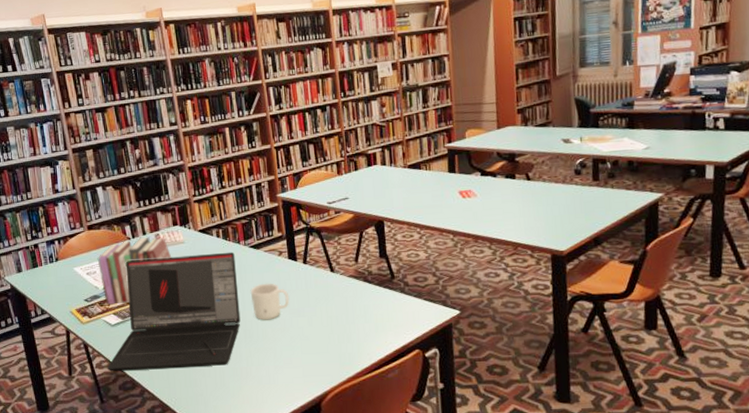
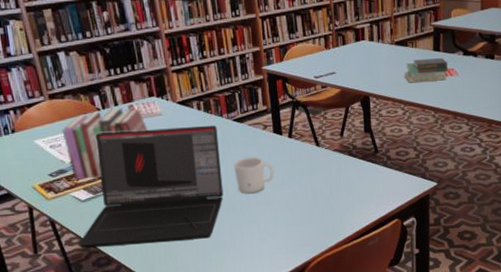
books: none [418,179,466,206] -> present [404,57,449,83]

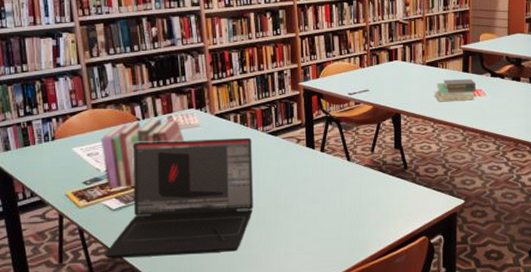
mug: present [233,157,274,194] -> none [265,170,305,207]

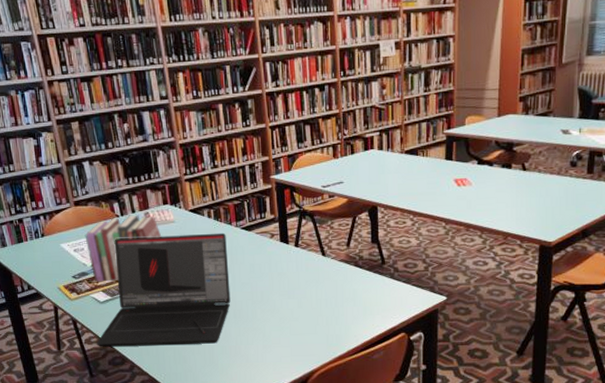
books: present [434,78,477,102] -> none [414,166,461,193]

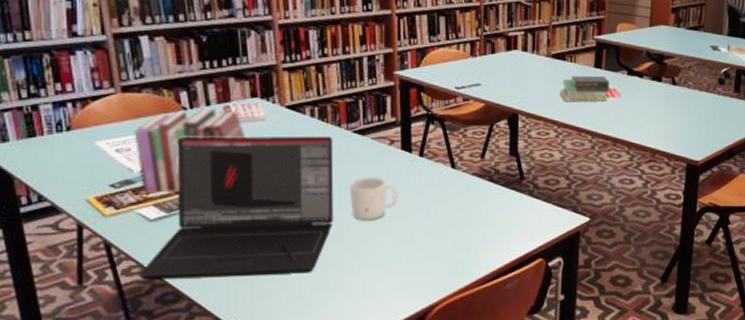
mug: none [241,265,280,301] -> present [349,176,399,221]
books: none [414,166,461,193] -> present [559,75,610,102]

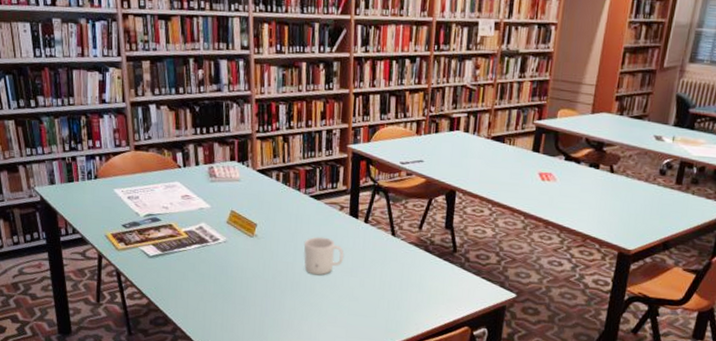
books: present [133,108,246,193] -> none [141,167,225,235]
laptop: present [138,136,334,281] -> none [139,190,293,315]
books: present [559,75,610,102] -> none [496,158,547,185]

